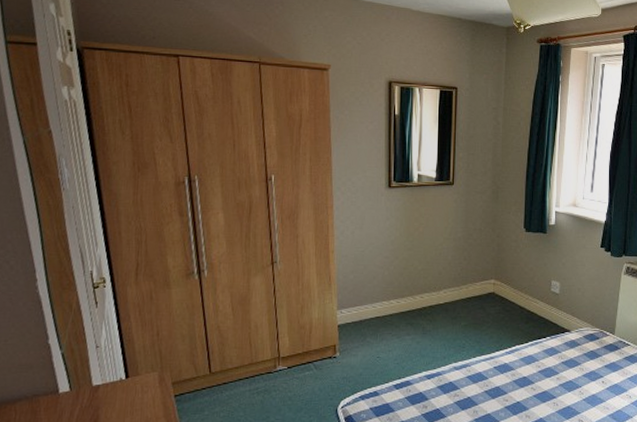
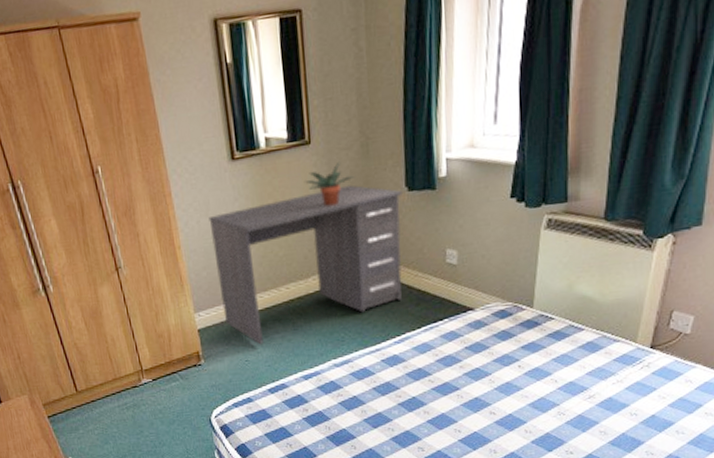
desk: none [362,220,521,344] -> present [209,185,402,345]
potted plant: none [446,201,486,235] -> present [305,161,355,206]

